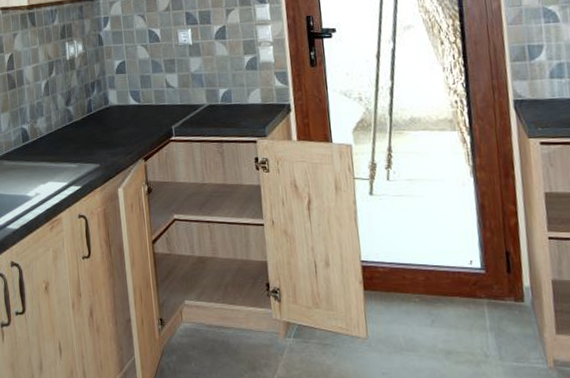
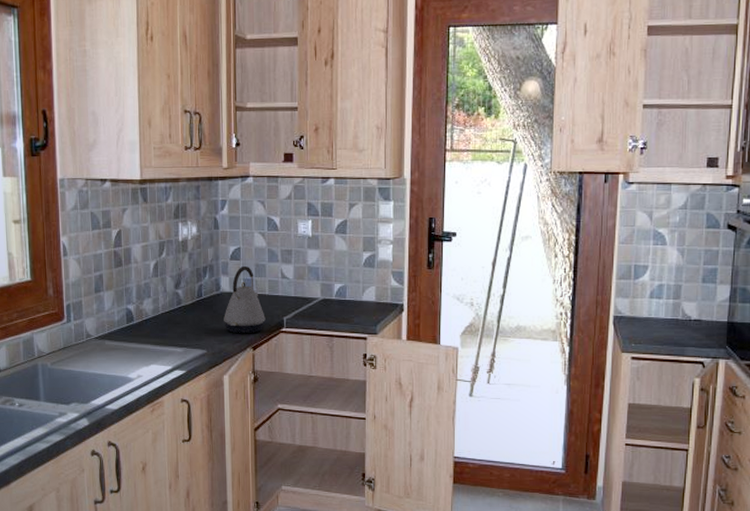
kettle: none [114,78,155,146] -> present [224,265,266,334]

